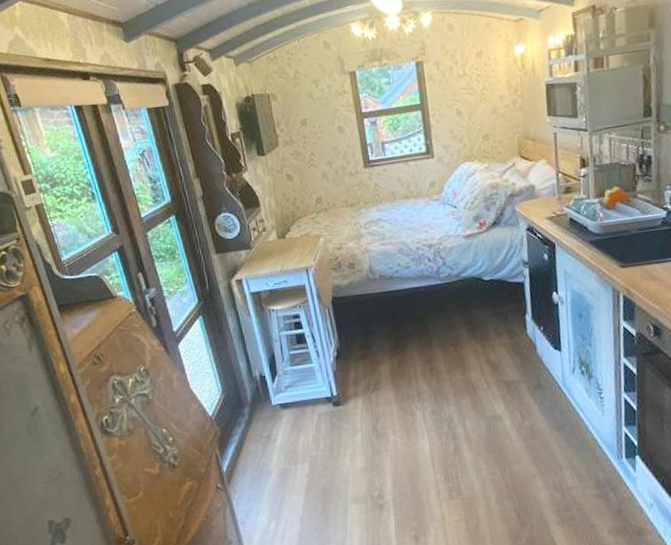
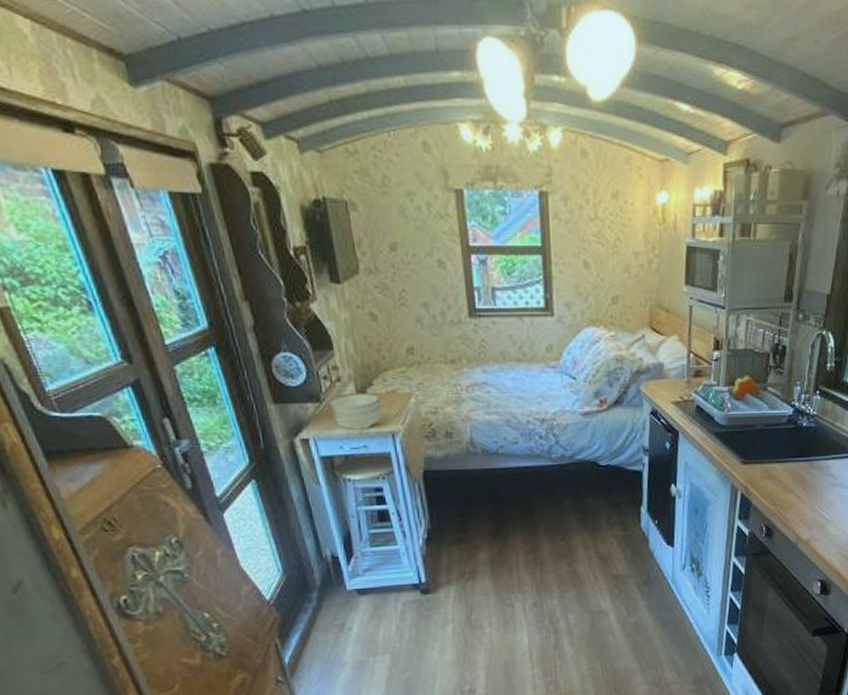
bowl: none [257,238,298,269] -> present [329,394,383,430]

